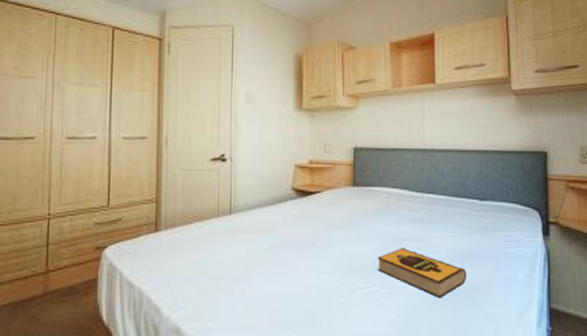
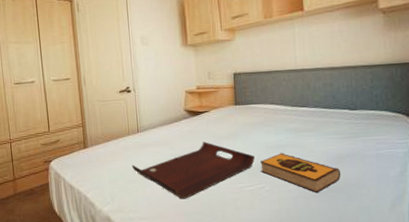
serving tray: none [218,230,372,304] -> present [132,142,256,199]

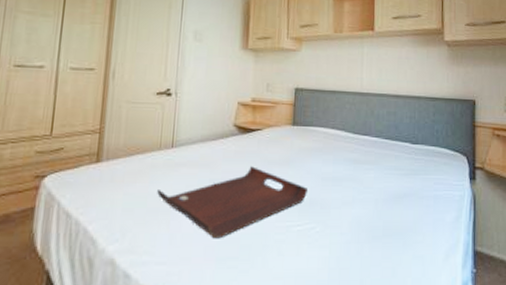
hardback book: present [261,153,341,193] -> none [313,187,398,238]

